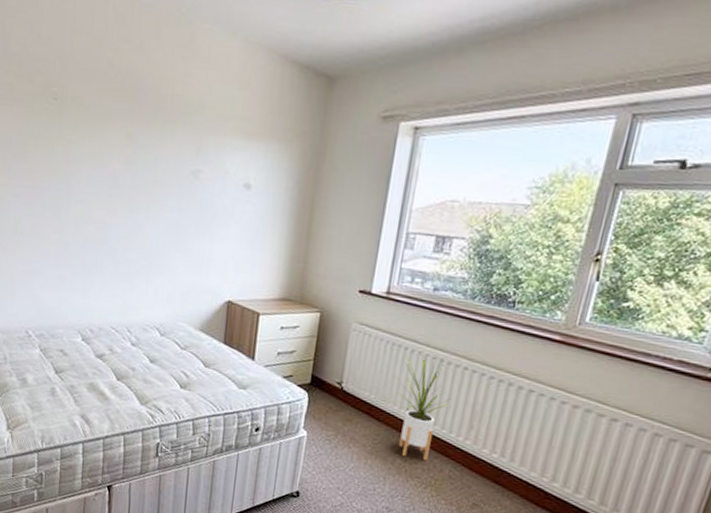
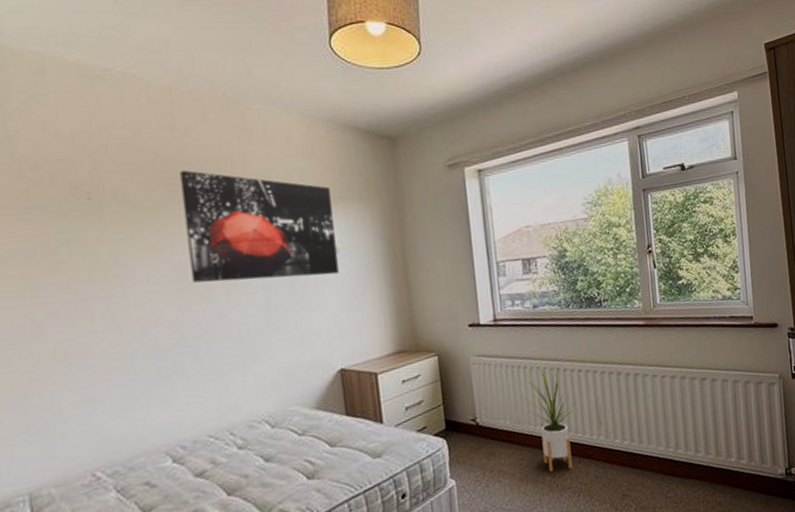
wall art: none [121,84,257,211] -> present [179,170,339,283]

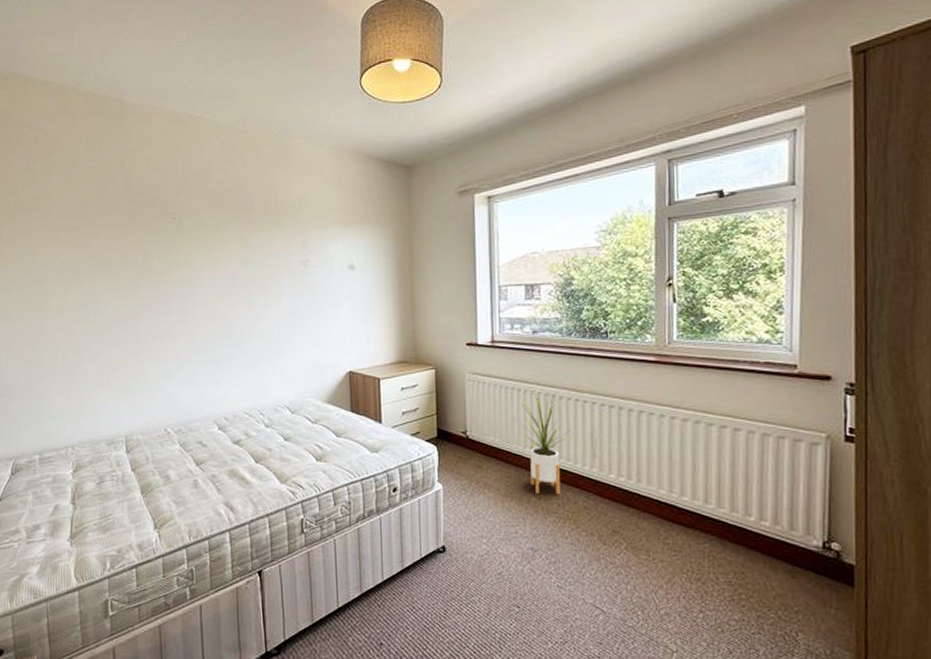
wall art: present [179,170,339,283] -> none [236,196,354,289]

